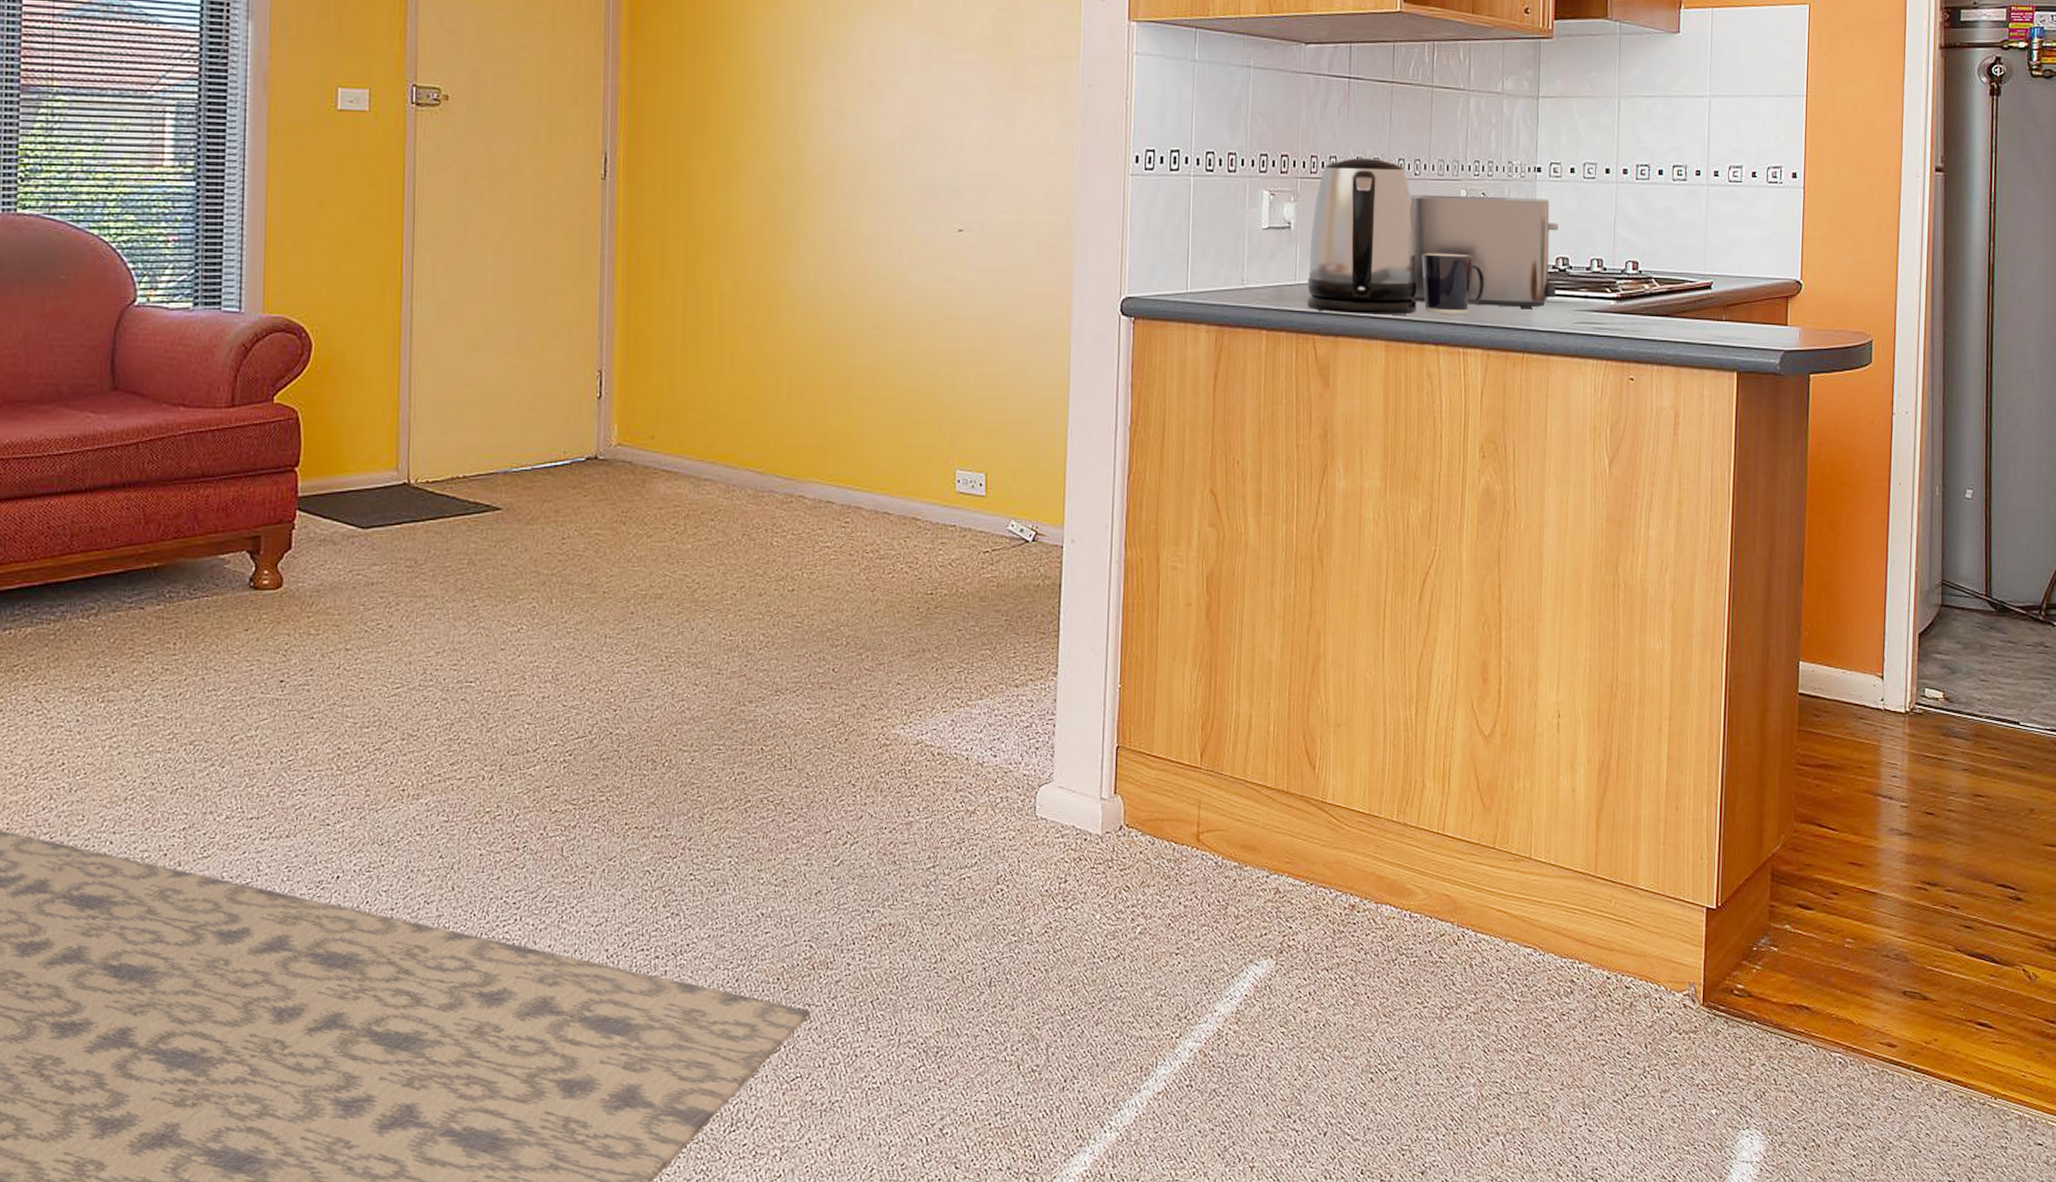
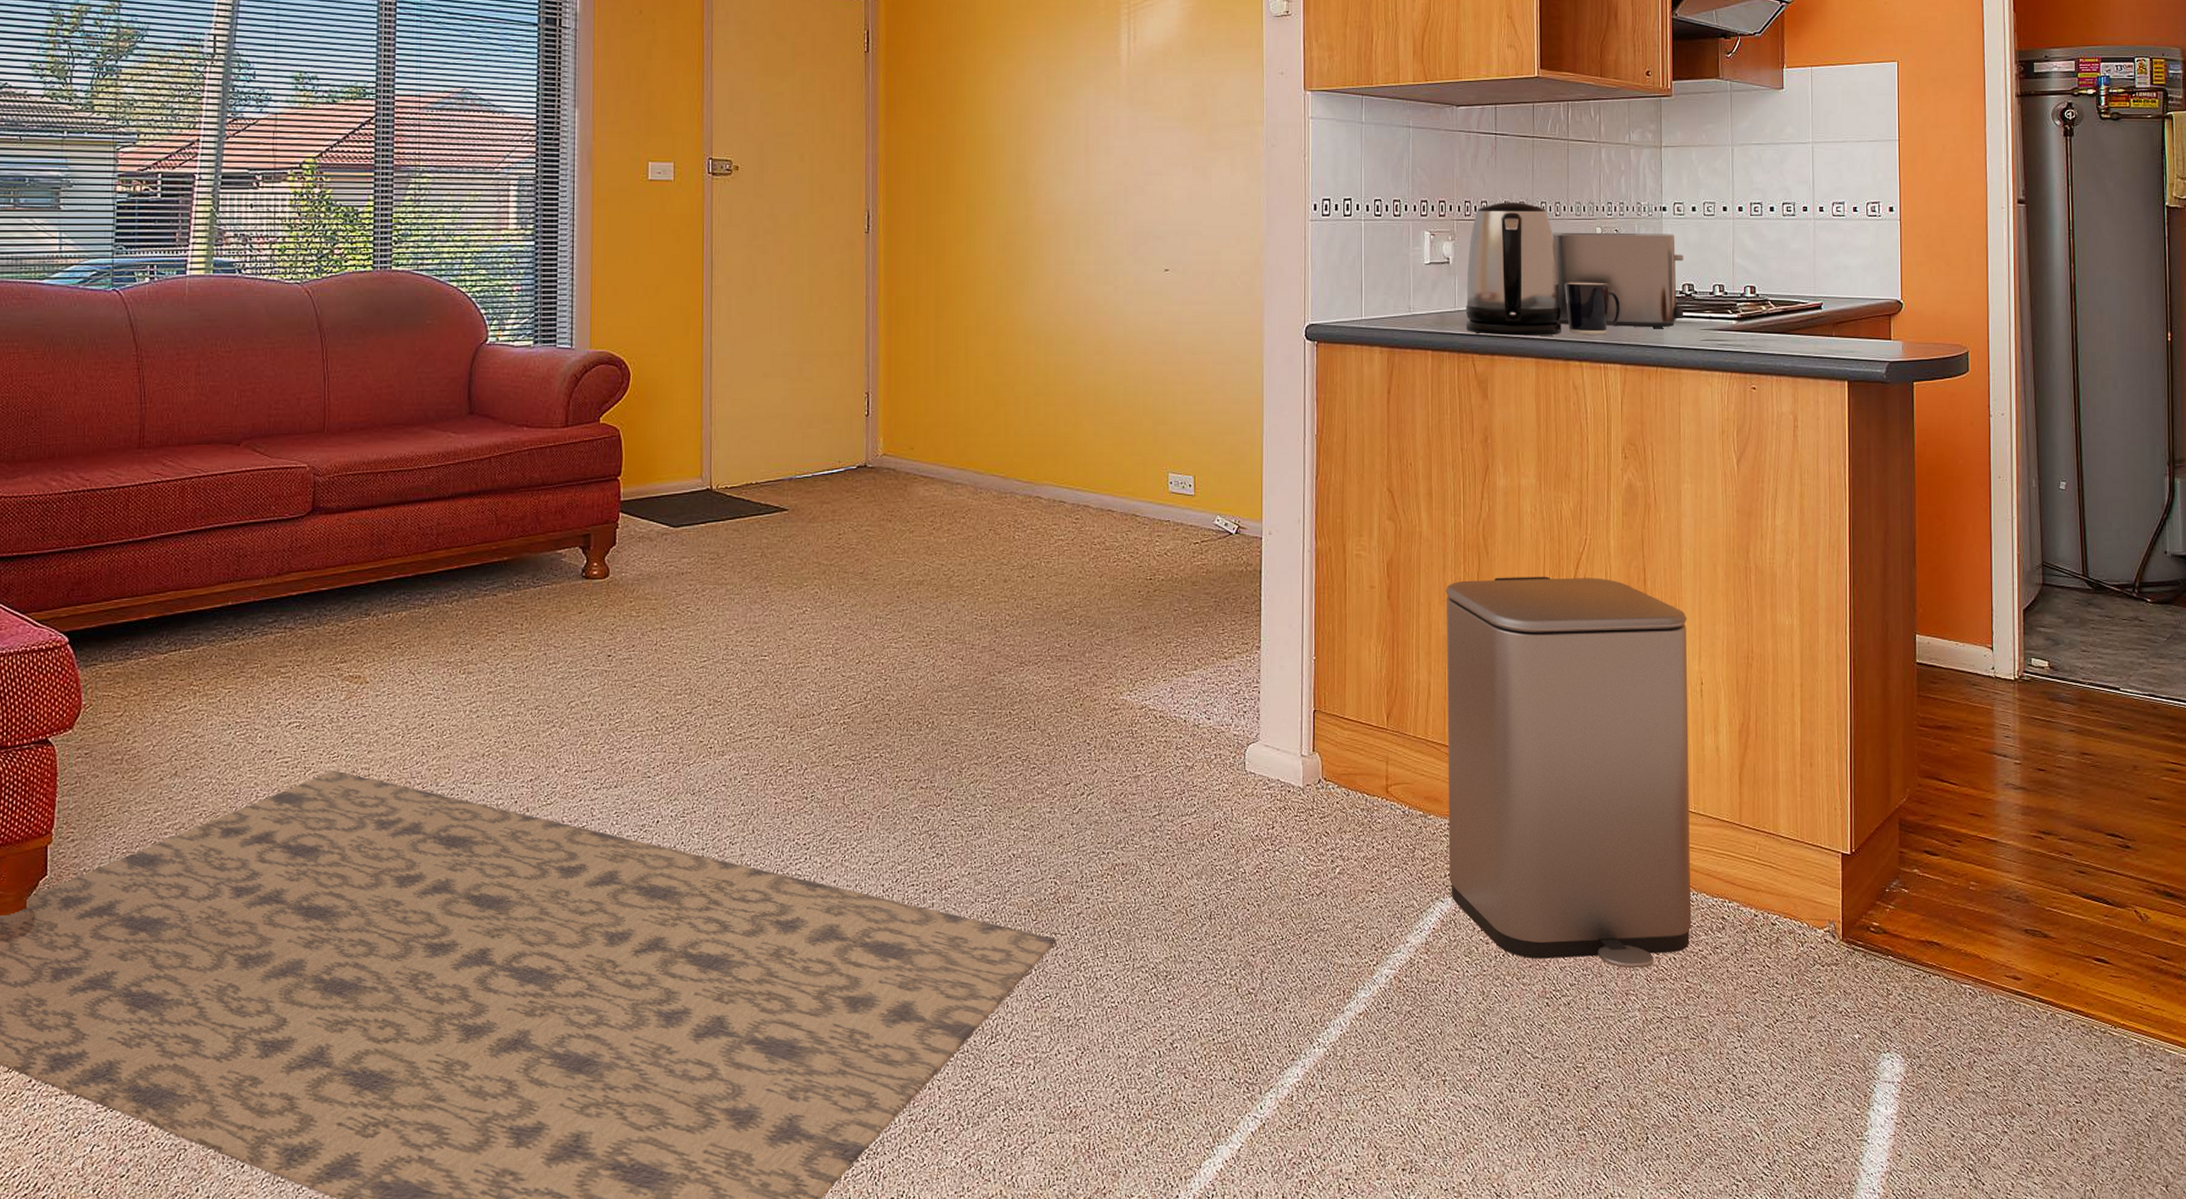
pedal bin: none [1266,593,1546,1039] -> present [1446,576,1692,969]

